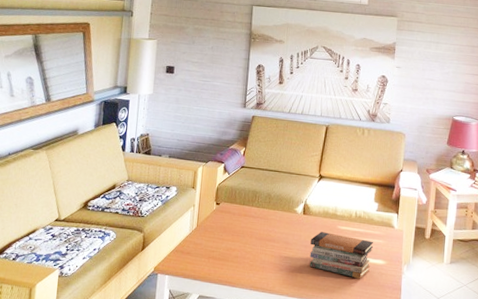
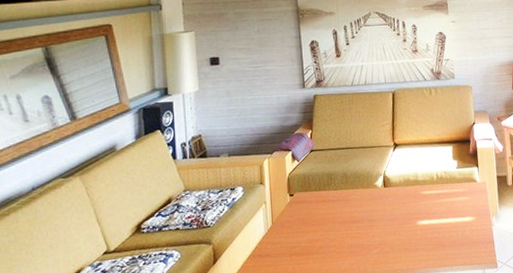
book stack: present [309,232,374,279] -> none [396,199,461,241]

